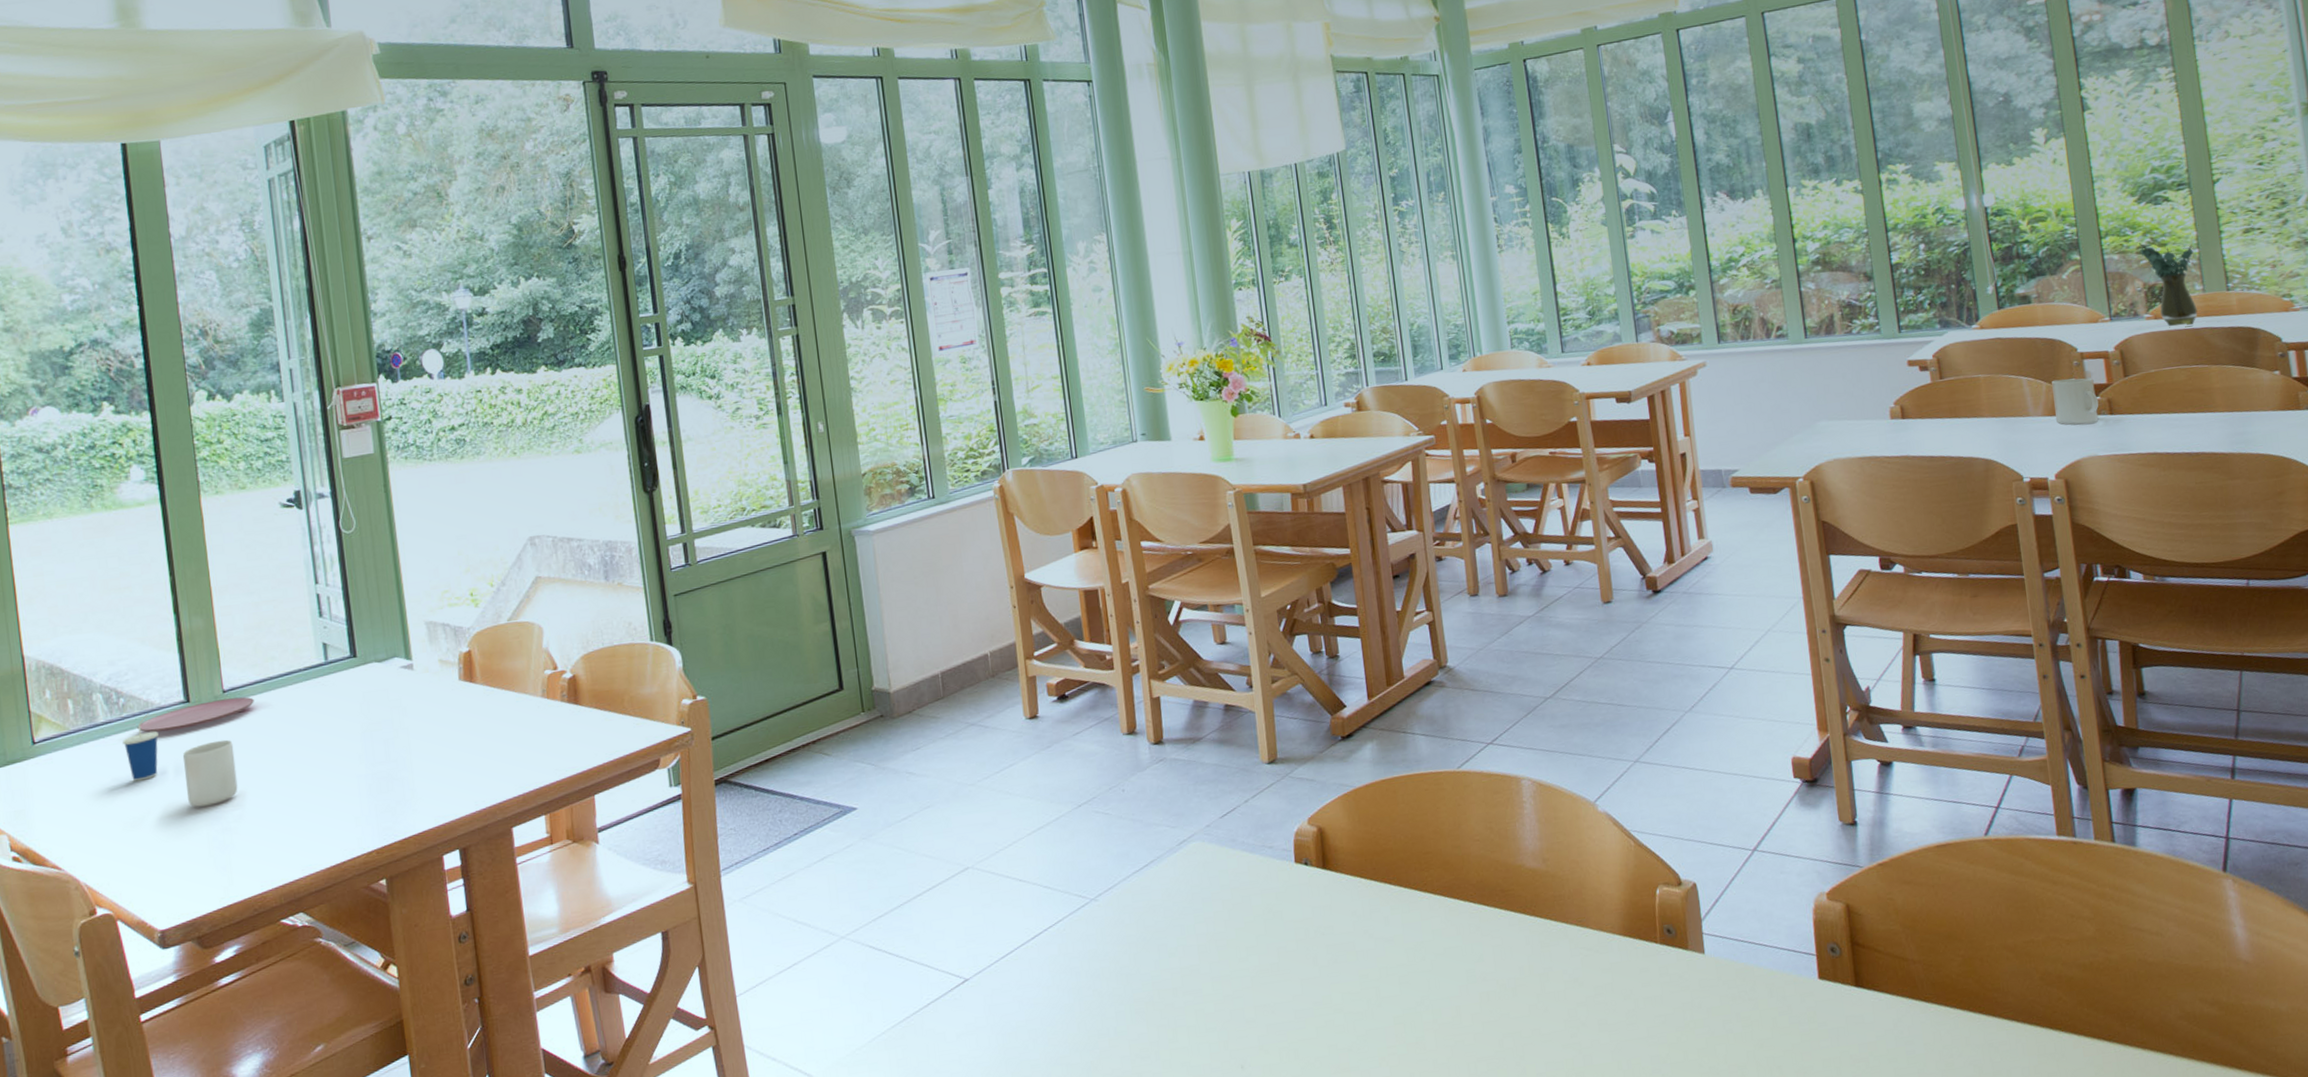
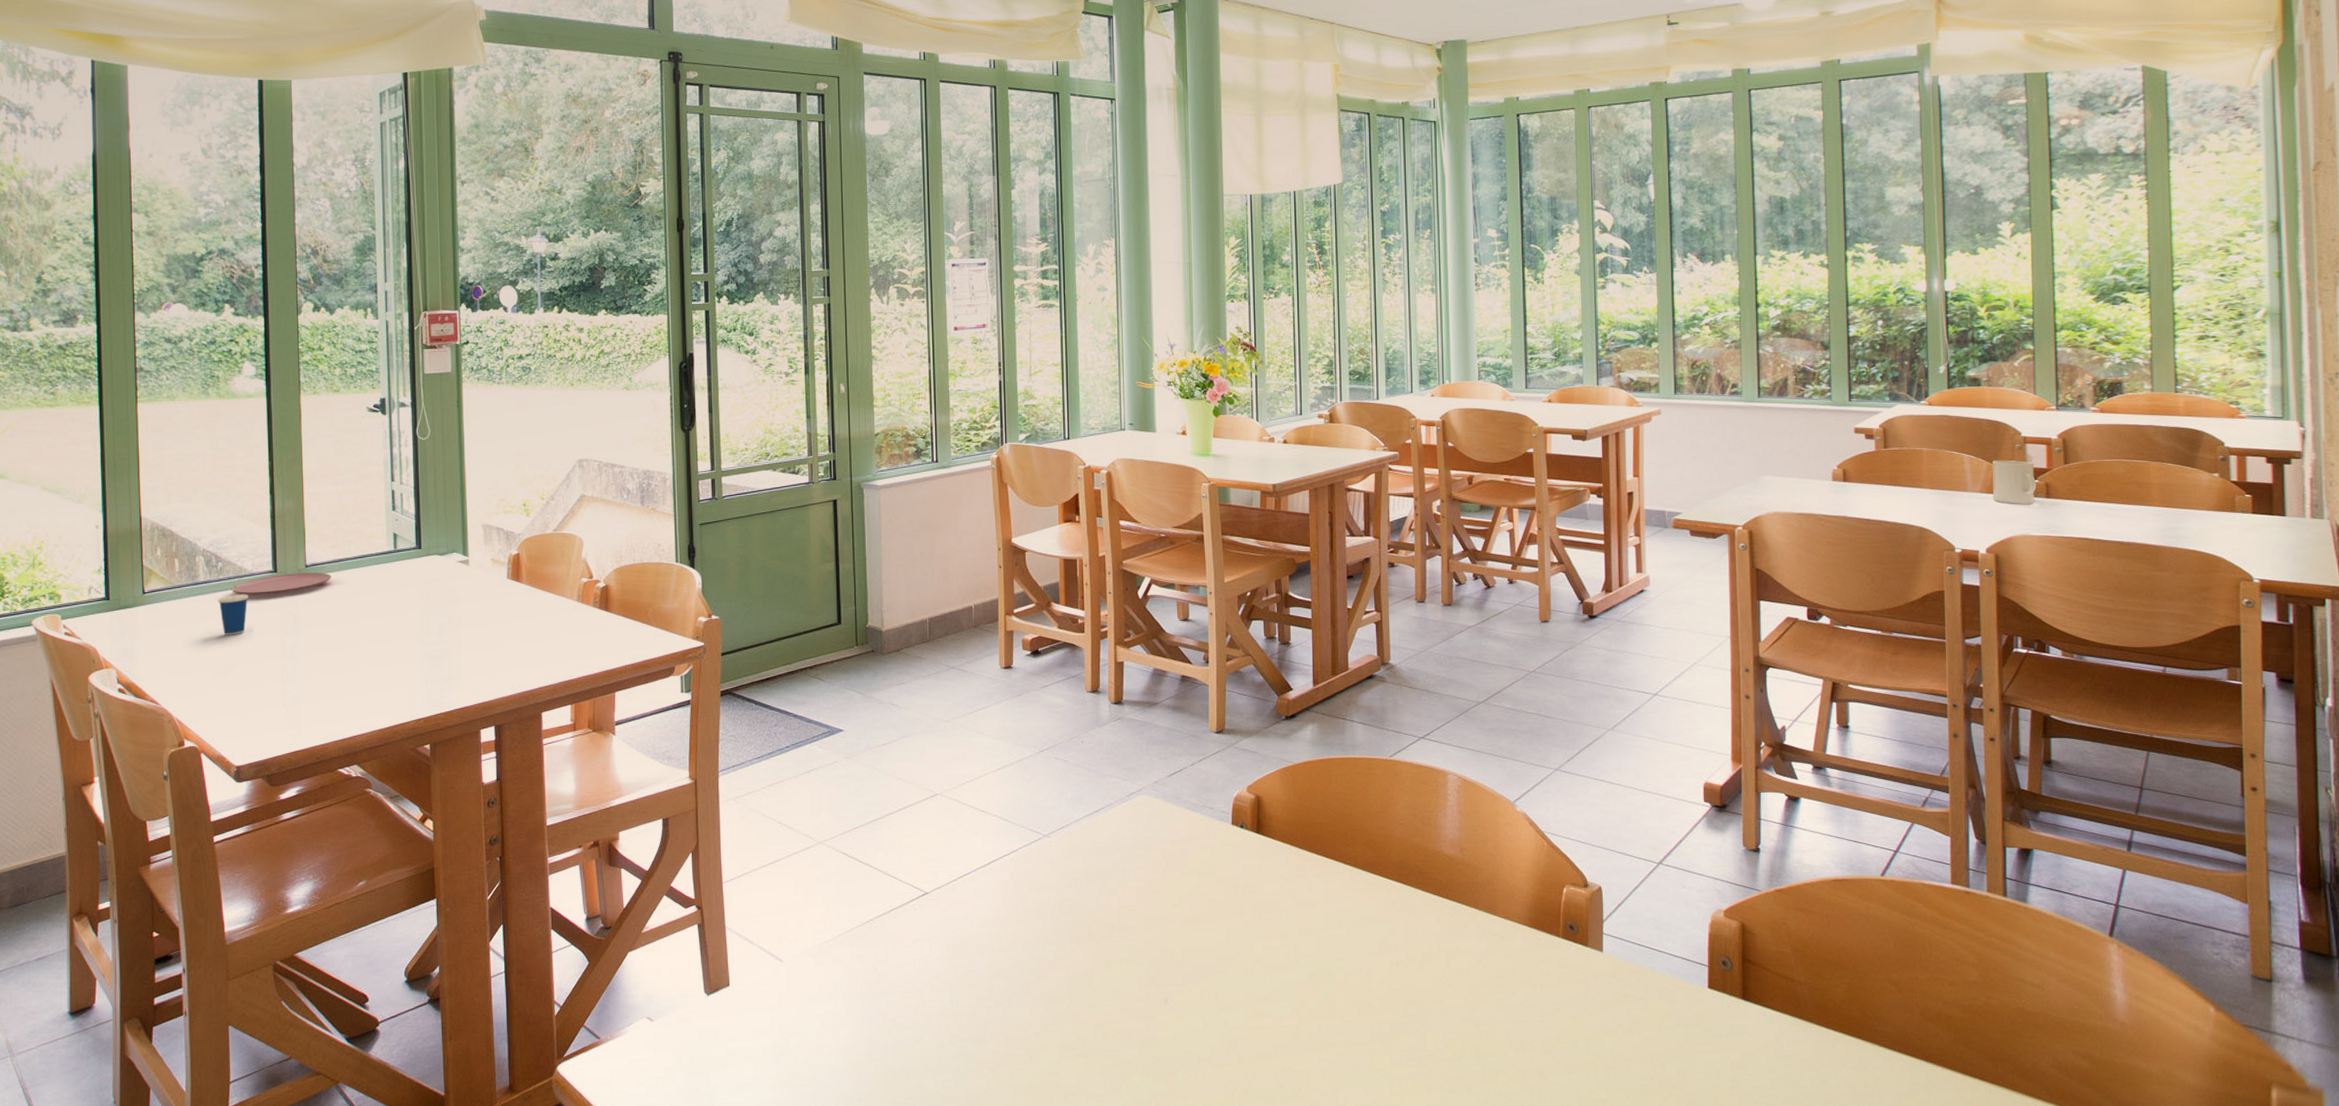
cup: present [183,739,238,807] -> none [268,608,312,663]
vase: present [2139,243,2198,328] -> none [2093,339,2146,423]

